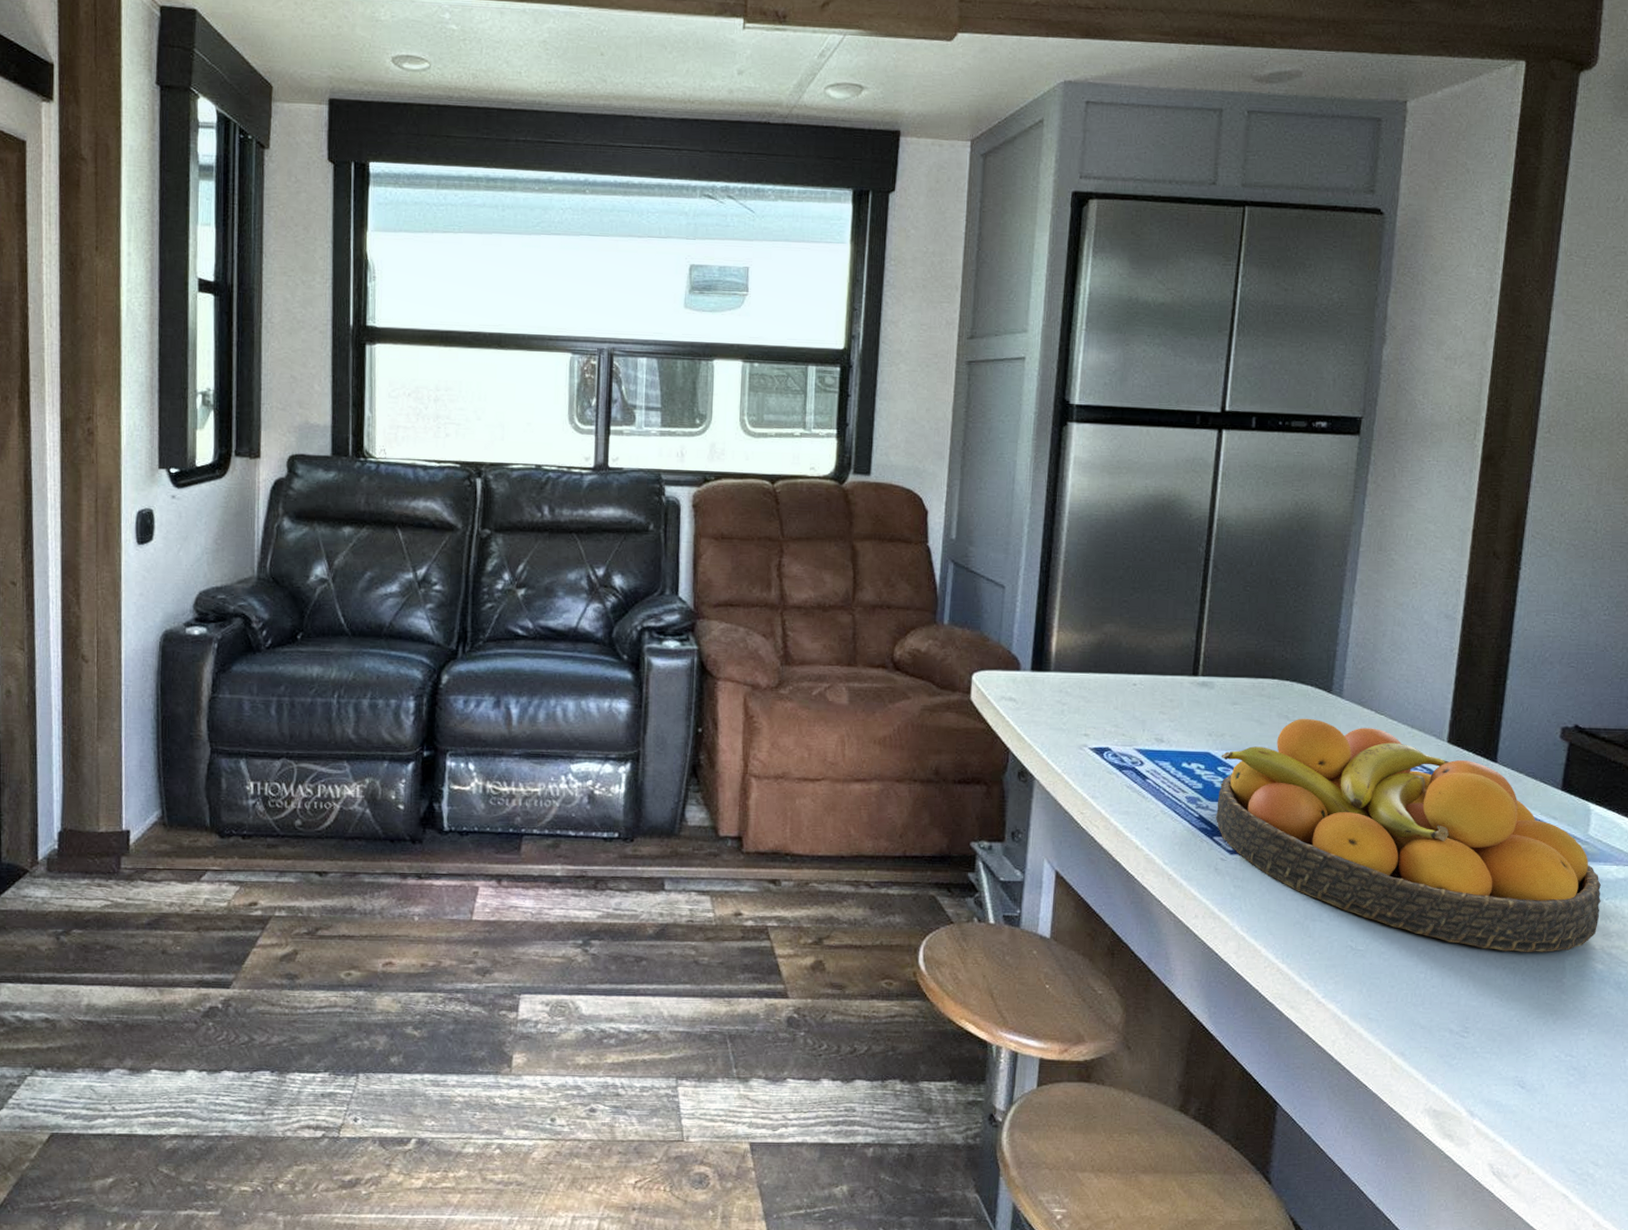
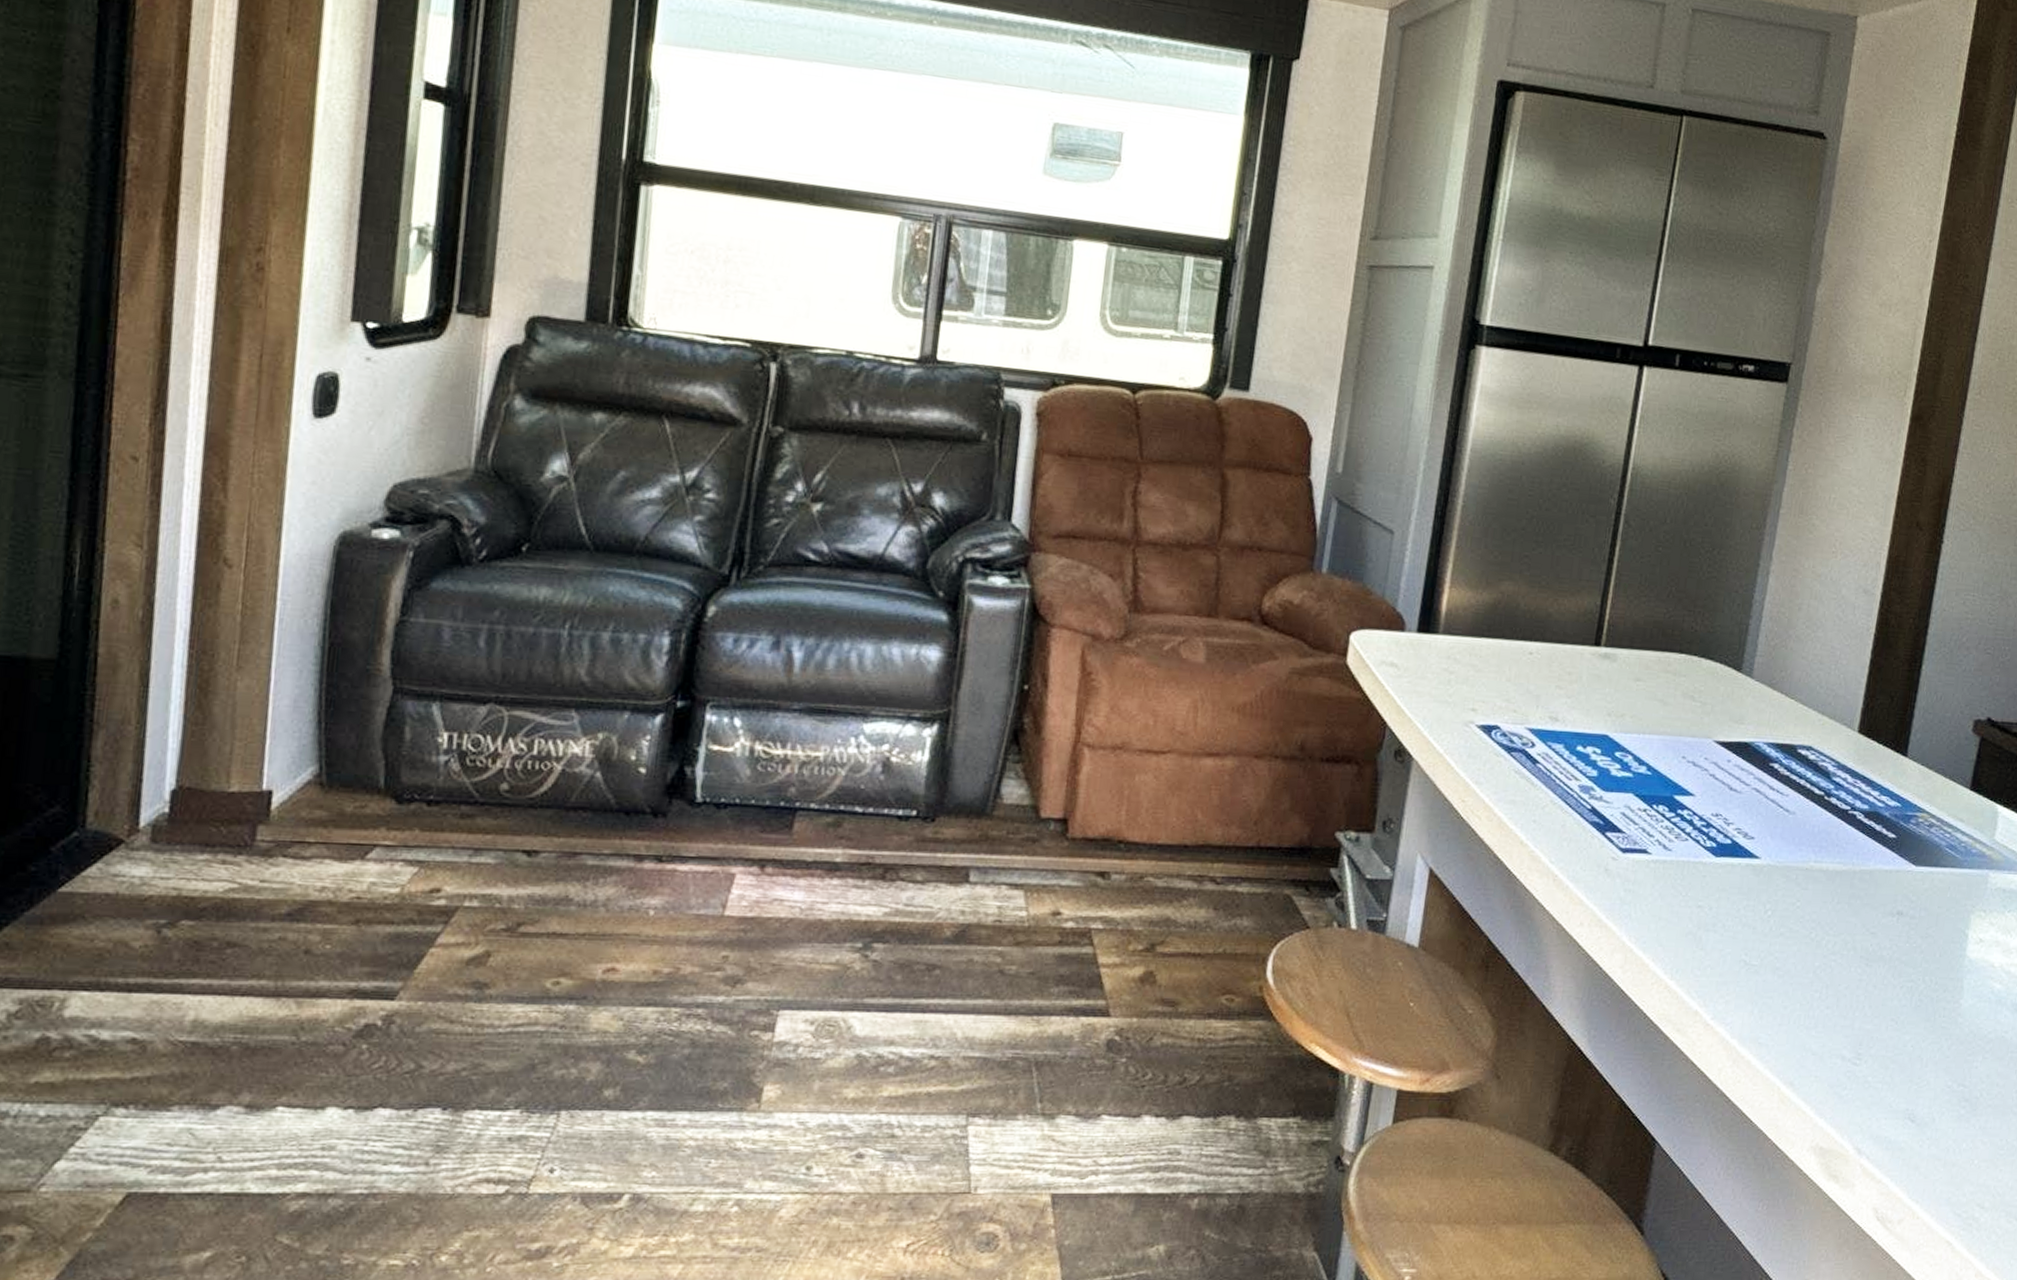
fruit bowl: present [1216,718,1601,952] -> none [1609,699,2004,970]

